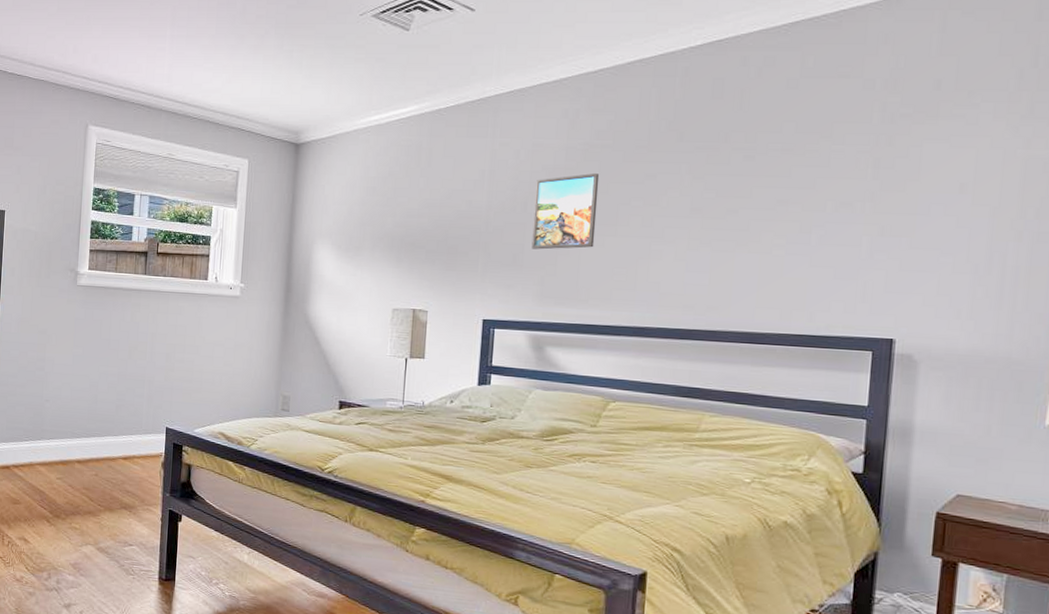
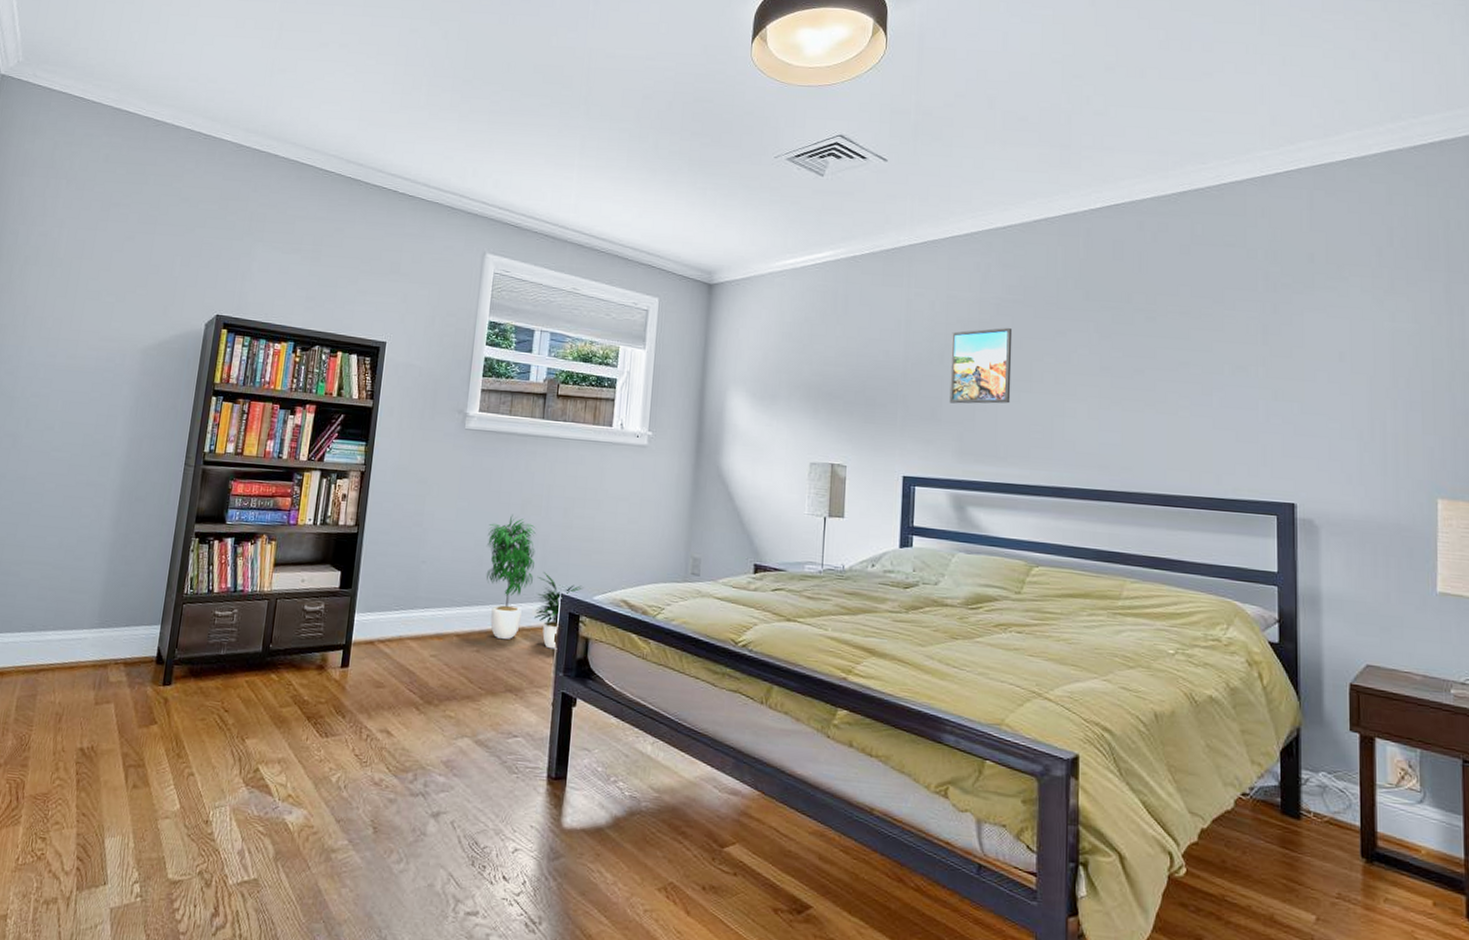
potted plant: none [99,359,185,474] -> present [486,514,584,650]

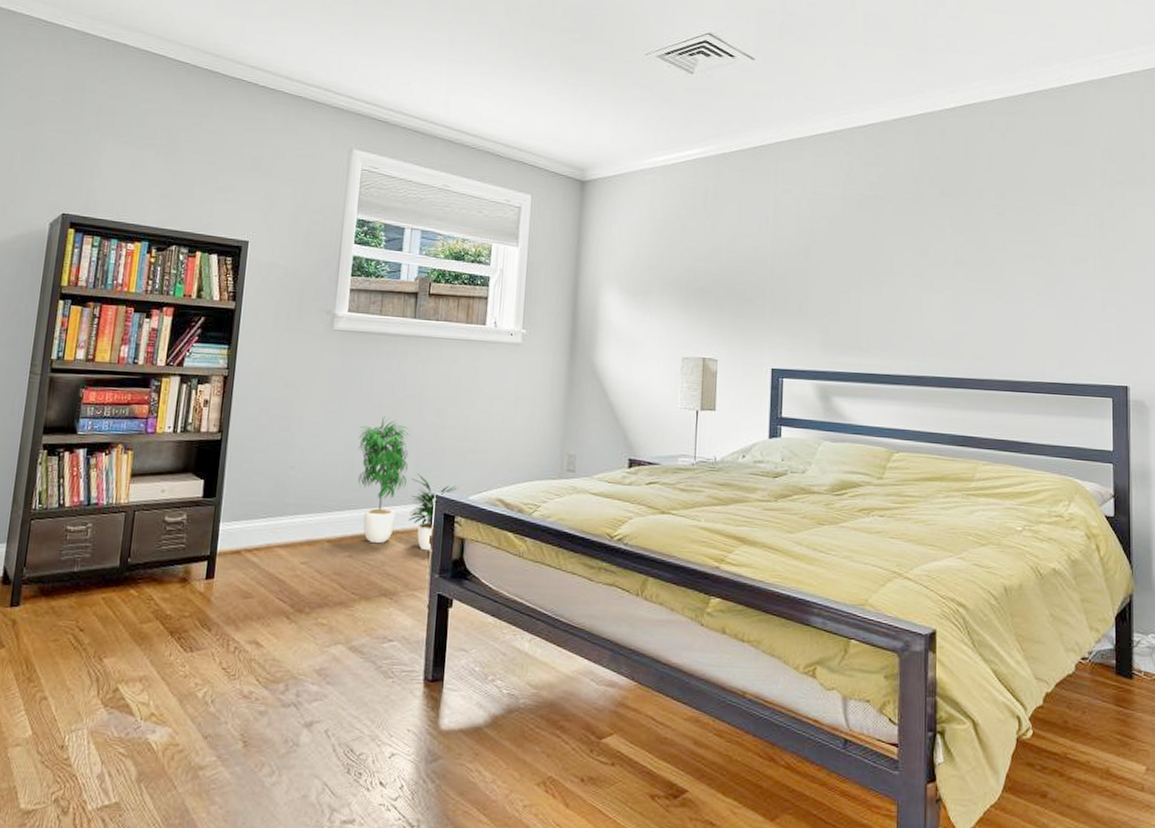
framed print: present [949,327,1013,404] -> none [815,223,874,298]

